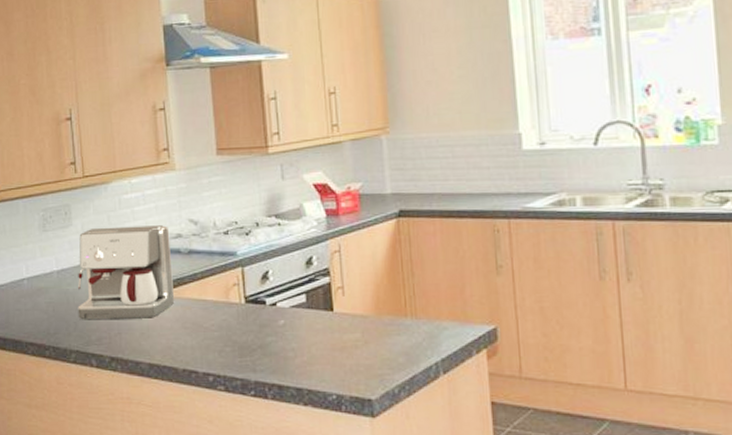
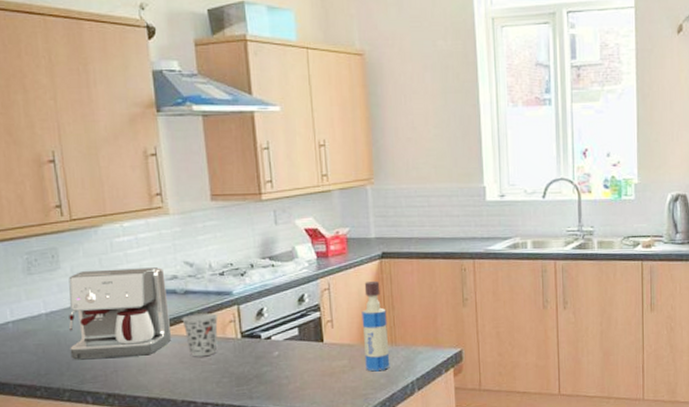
cup: none [185,275,222,322] -> present [182,313,219,357]
tequila bottle: none [376,242,410,348] -> present [361,280,390,372]

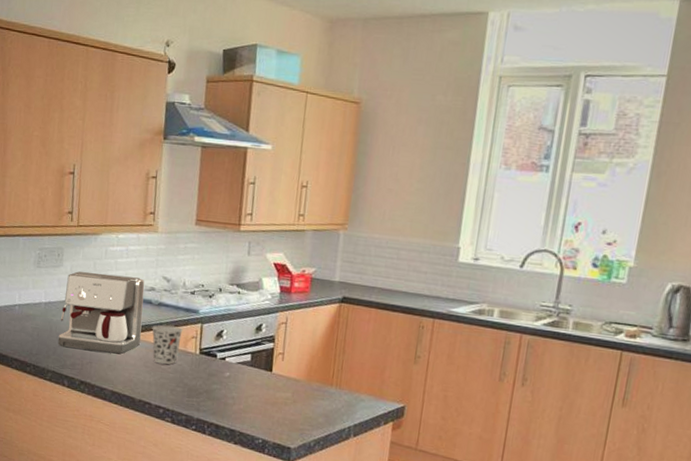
tequila bottle: present [361,280,390,372] -> none [307,322,337,410]

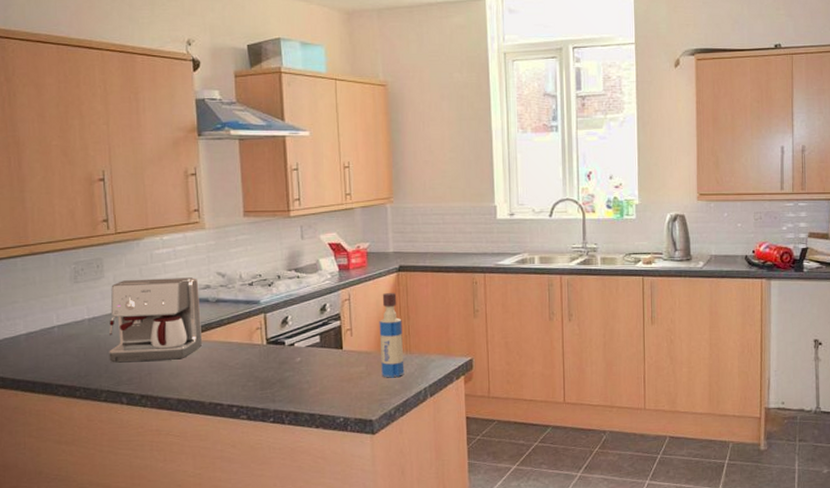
cup: present [152,325,183,365] -> none [213,321,246,362]
tequila bottle: none [307,322,337,410] -> present [379,292,405,378]

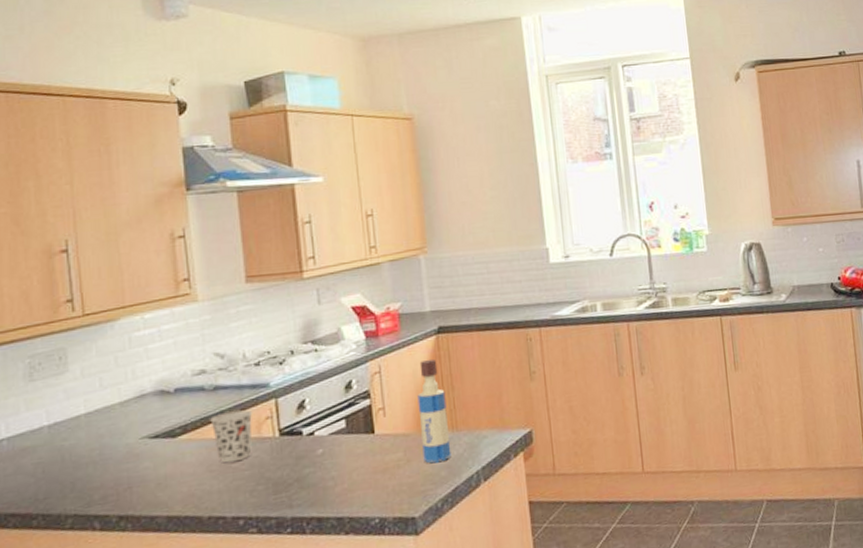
coffee maker: present [109,277,203,363] -> none [75,362,198,479]
cup: none [213,321,246,362] -> present [210,410,253,464]

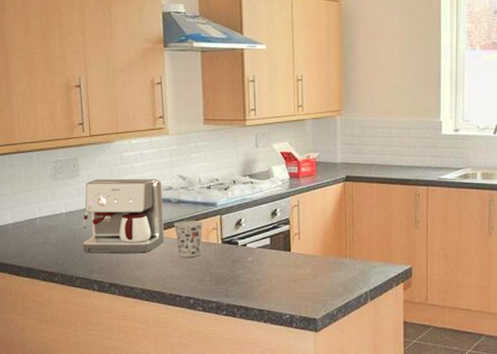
coffee maker: none [75,362,198,479] -> present [83,178,165,253]
tequila bottle: present [417,359,452,463] -> none [325,200,348,281]

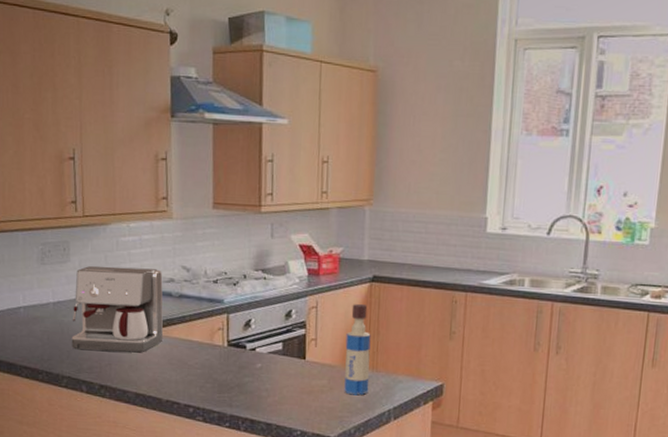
cup: present [174,220,204,258] -> none [174,318,208,361]
tequila bottle: none [325,200,348,281] -> present [344,303,371,396]

